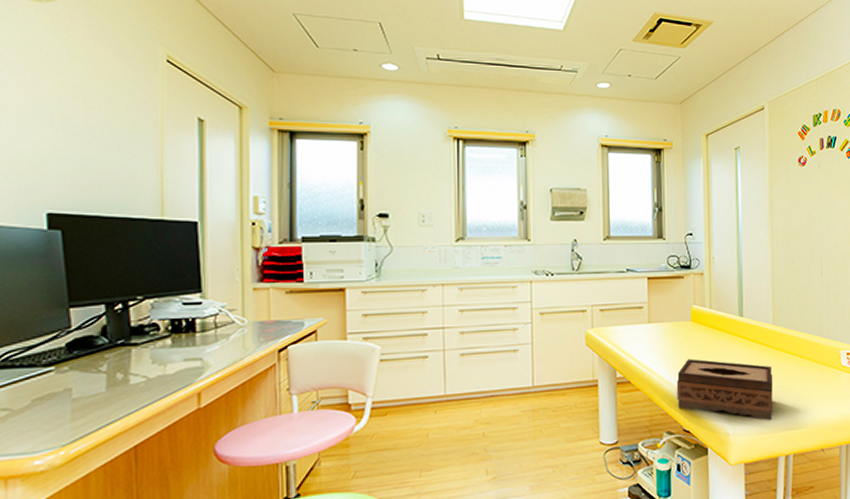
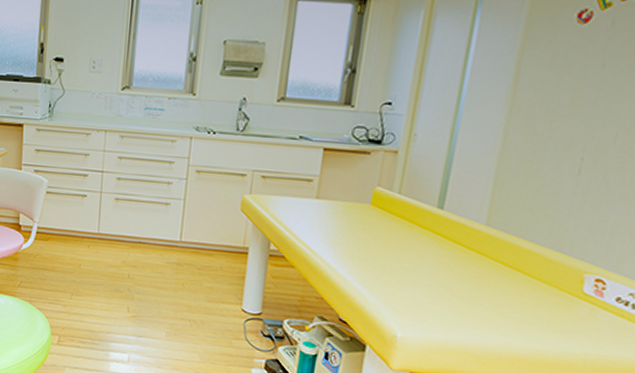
tissue box: present [676,359,773,421] -> none [337,245,472,335]

